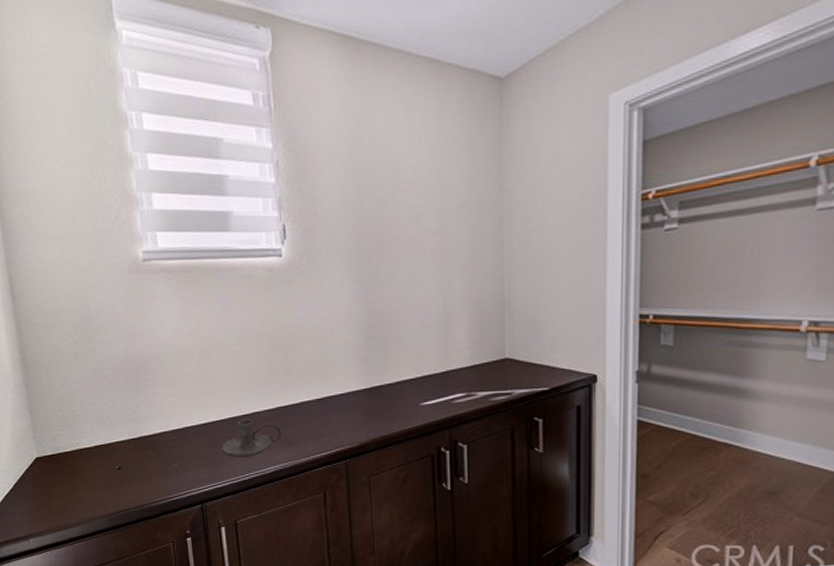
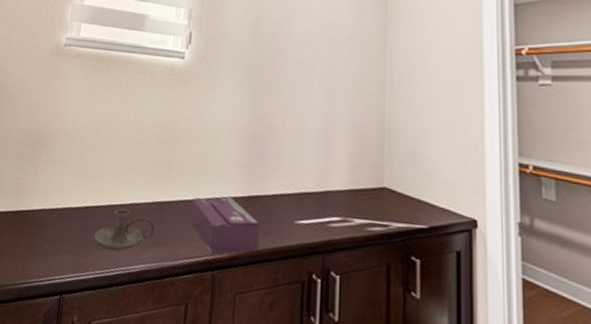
tissue box: none [315,390,387,445] -> present [191,196,260,254]

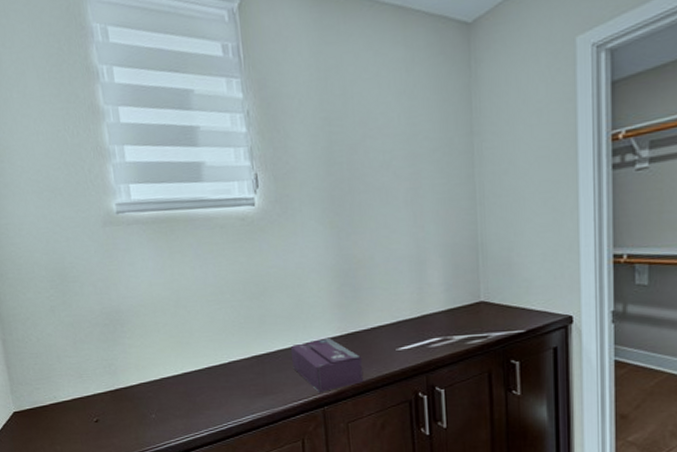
candle holder: present [93,208,155,252] -> none [199,368,259,409]

